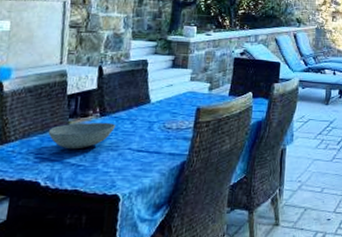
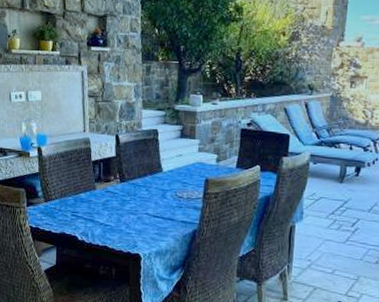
bowl: present [48,122,117,150] -> none [79,187,134,211]

